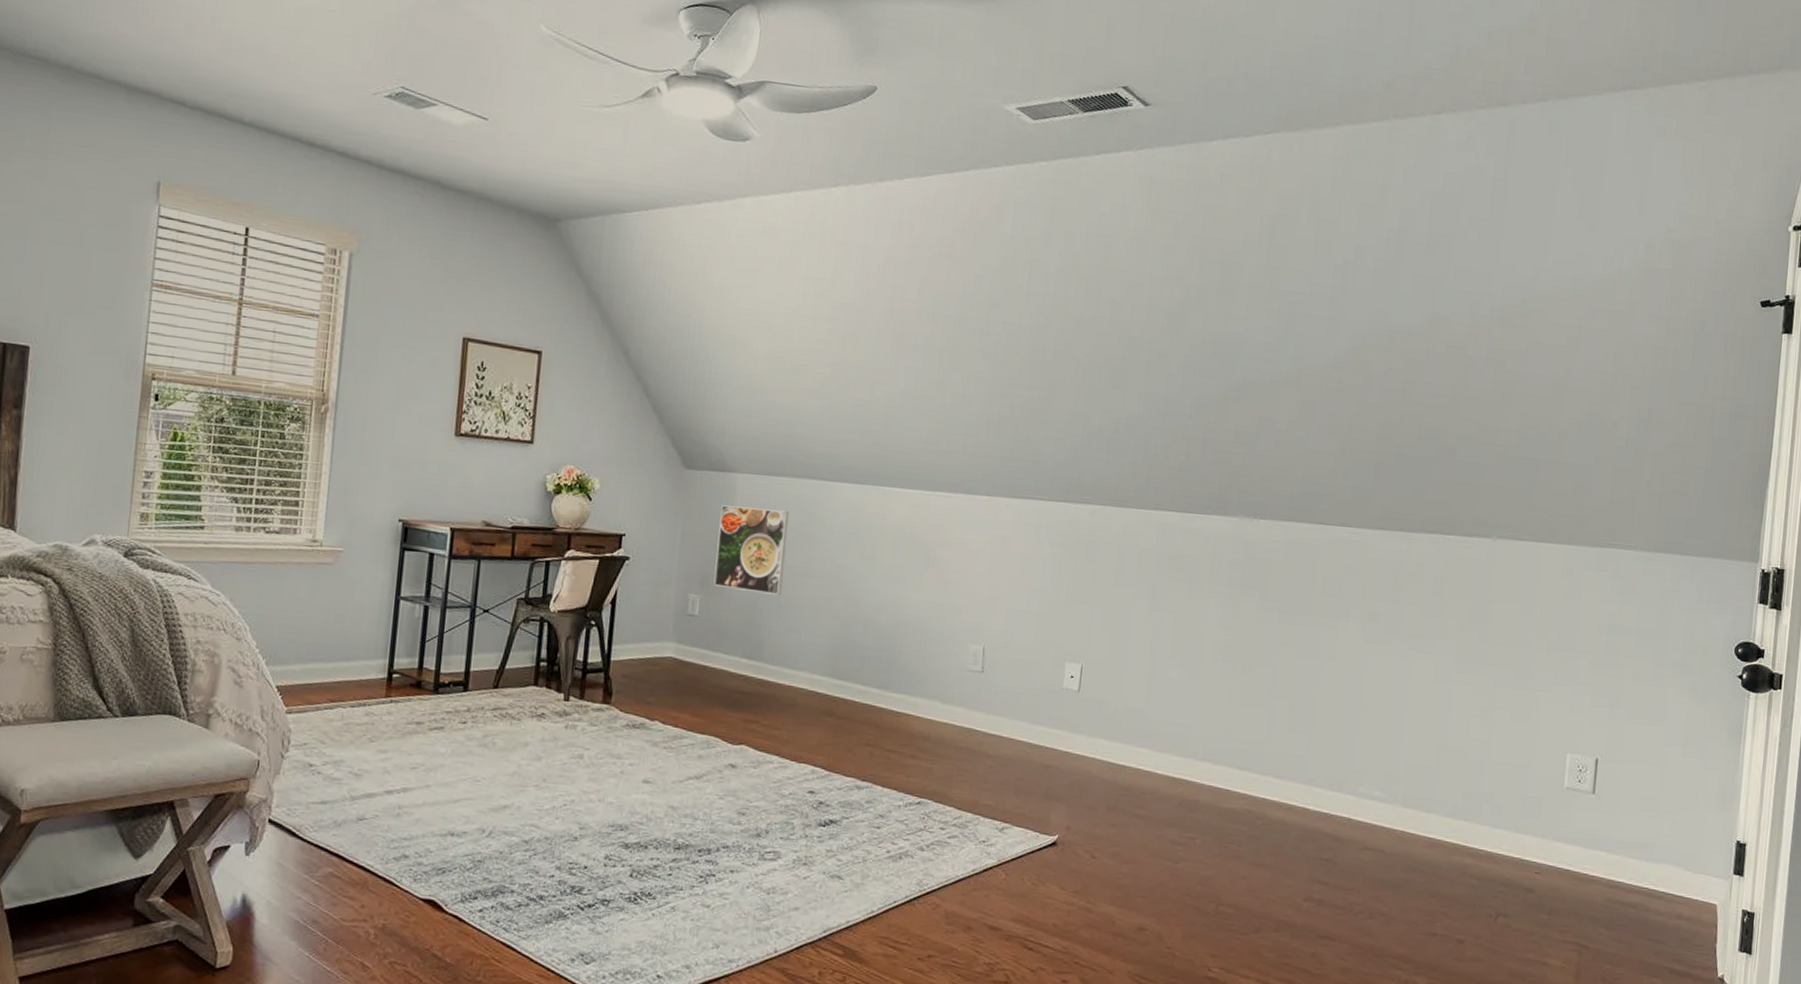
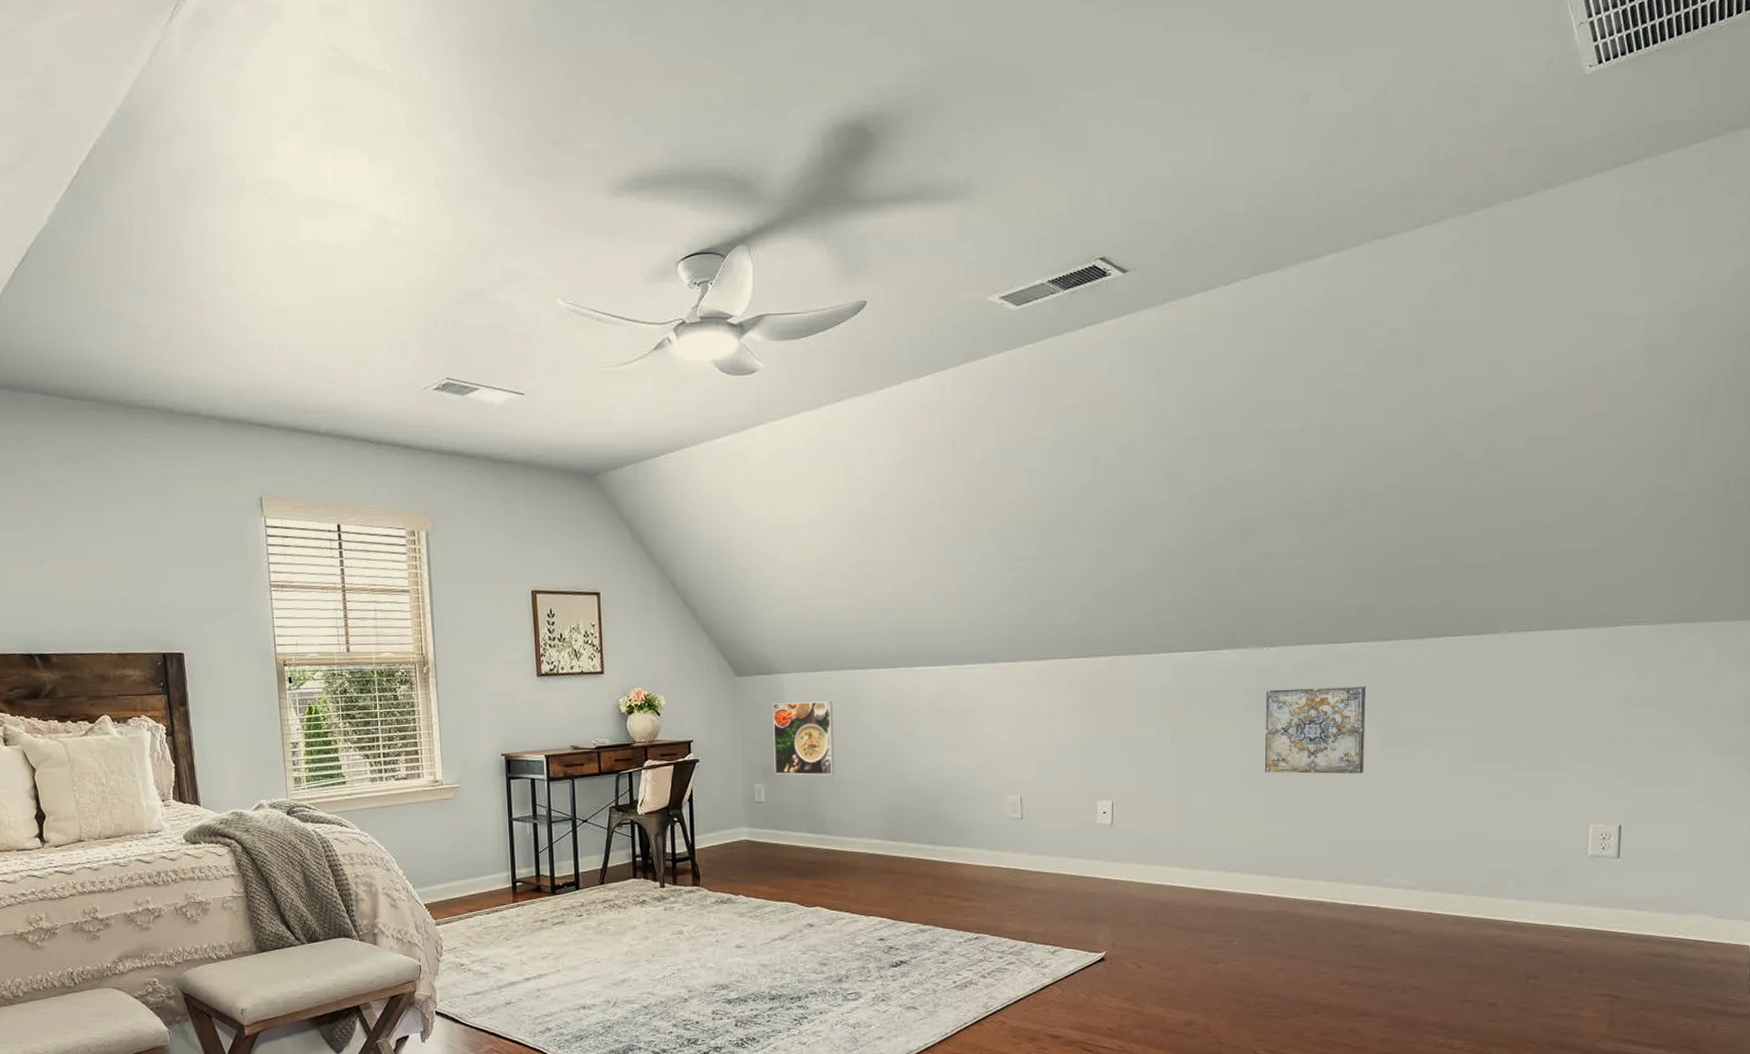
wall art: none [1245,565,1355,669] -> present [1265,686,1367,774]

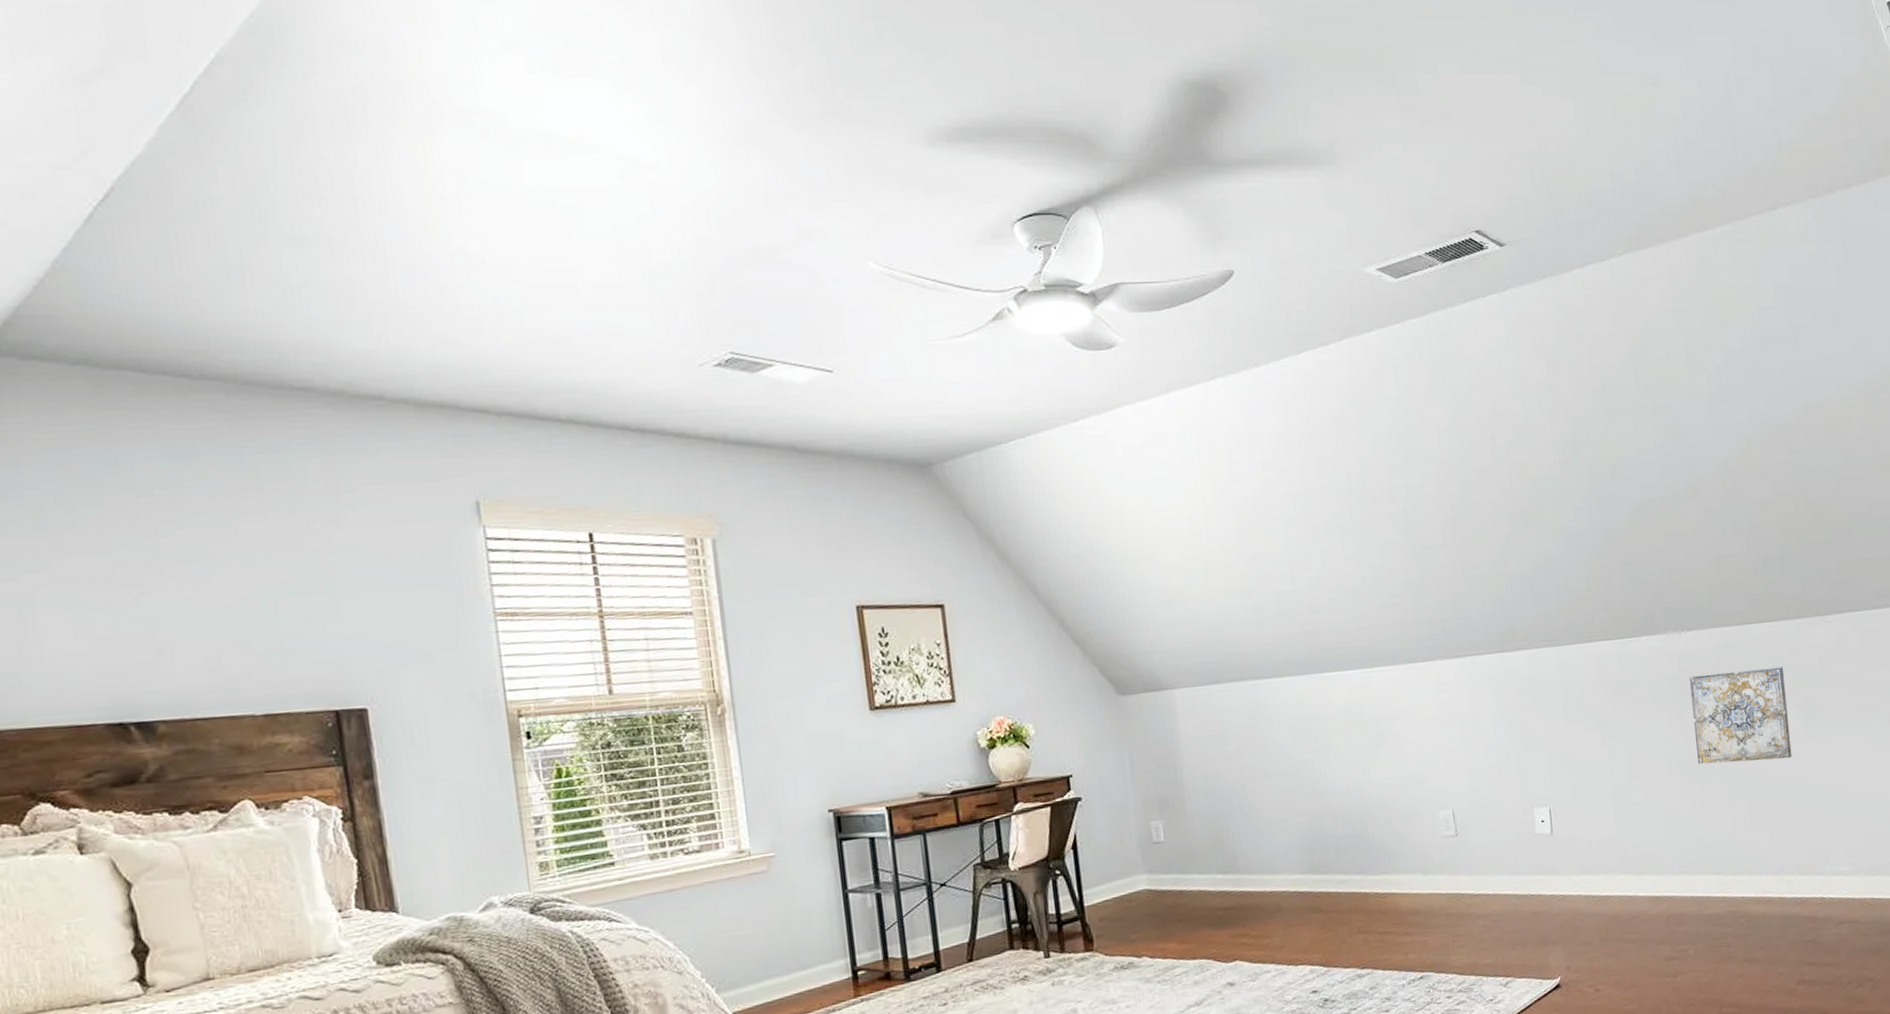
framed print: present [773,701,835,775] -> none [1165,718,1244,808]

